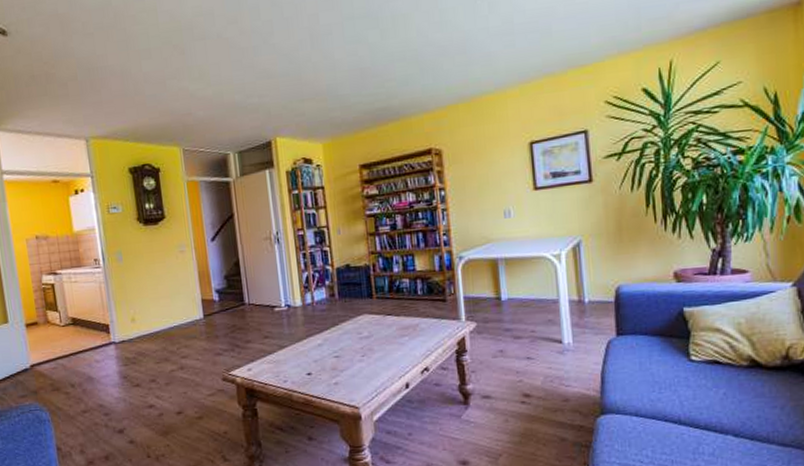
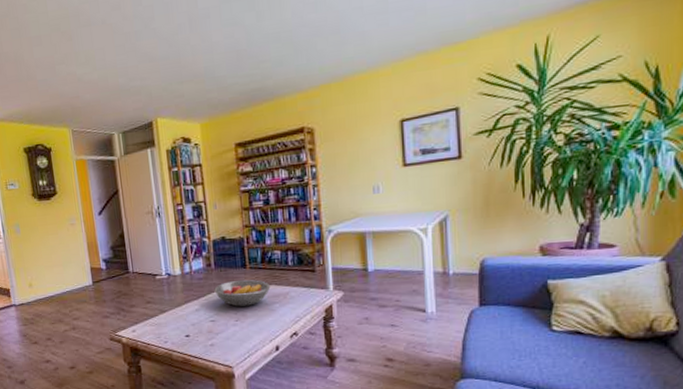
fruit bowl: none [338,311,399,340] -> present [214,280,271,307]

